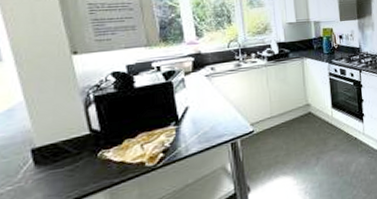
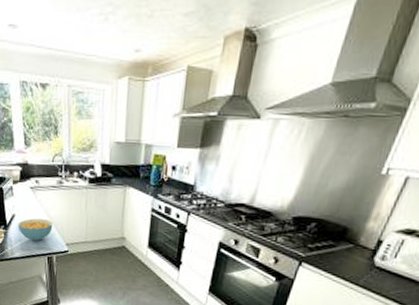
cereal bowl: none [192,104,234,130] -> present [18,218,53,241]

